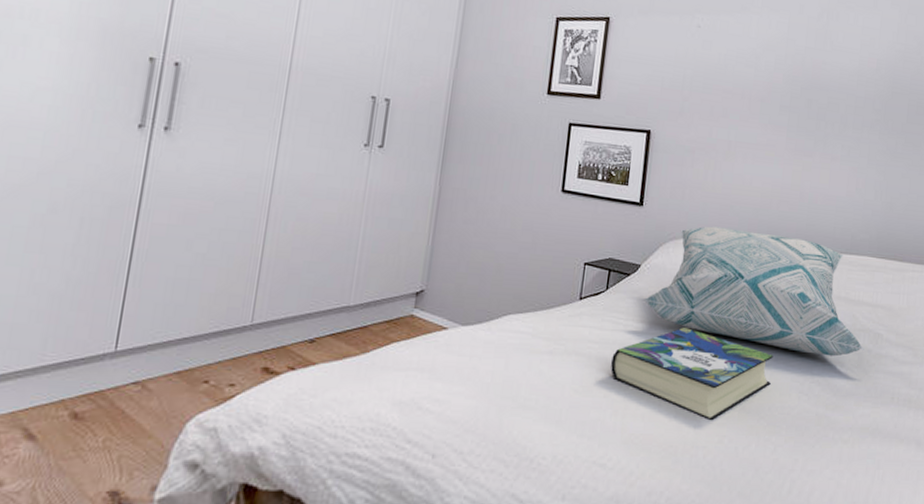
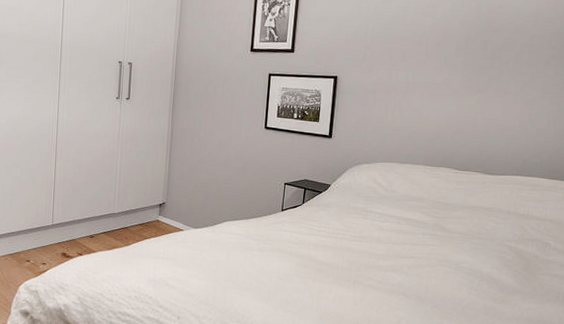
book: present [611,328,773,421] -> none [308,234,446,306]
decorative pillow: present [643,226,864,357] -> none [333,153,532,261]

